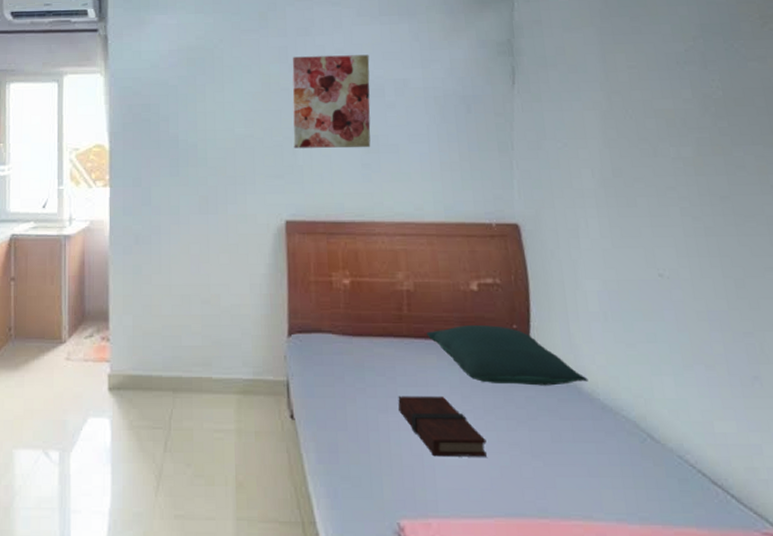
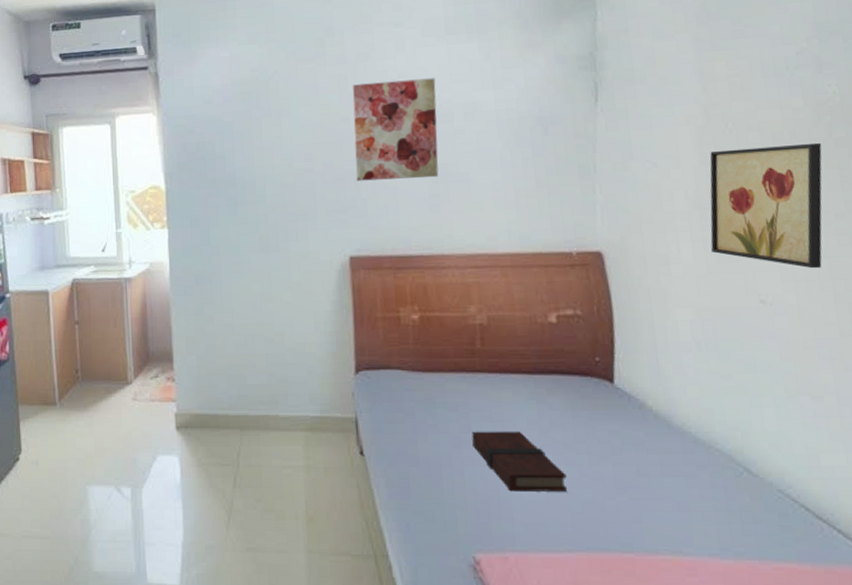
pillow: present [427,324,589,386] -> none [501,357,679,420]
wall art: none [613,131,711,246] -> present [709,142,822,269]

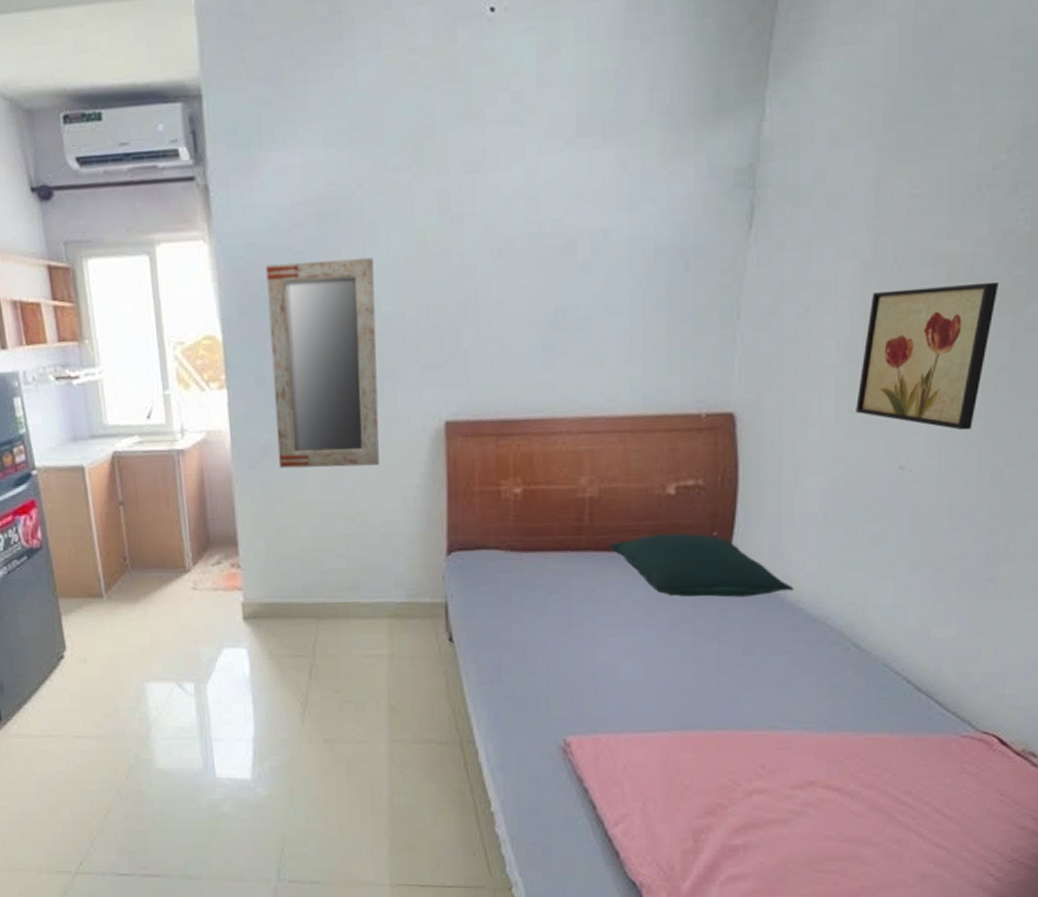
home mirror: none [201,126,294,295] -> present [266,258,379,469]
wall art: present [352,78,439,181] -> none [455,195,559,330]
book: present [472,431,567,492] -> none [572,611,668,674]
pillow: none [501,357,679,420] -> present [610,533,794,598]

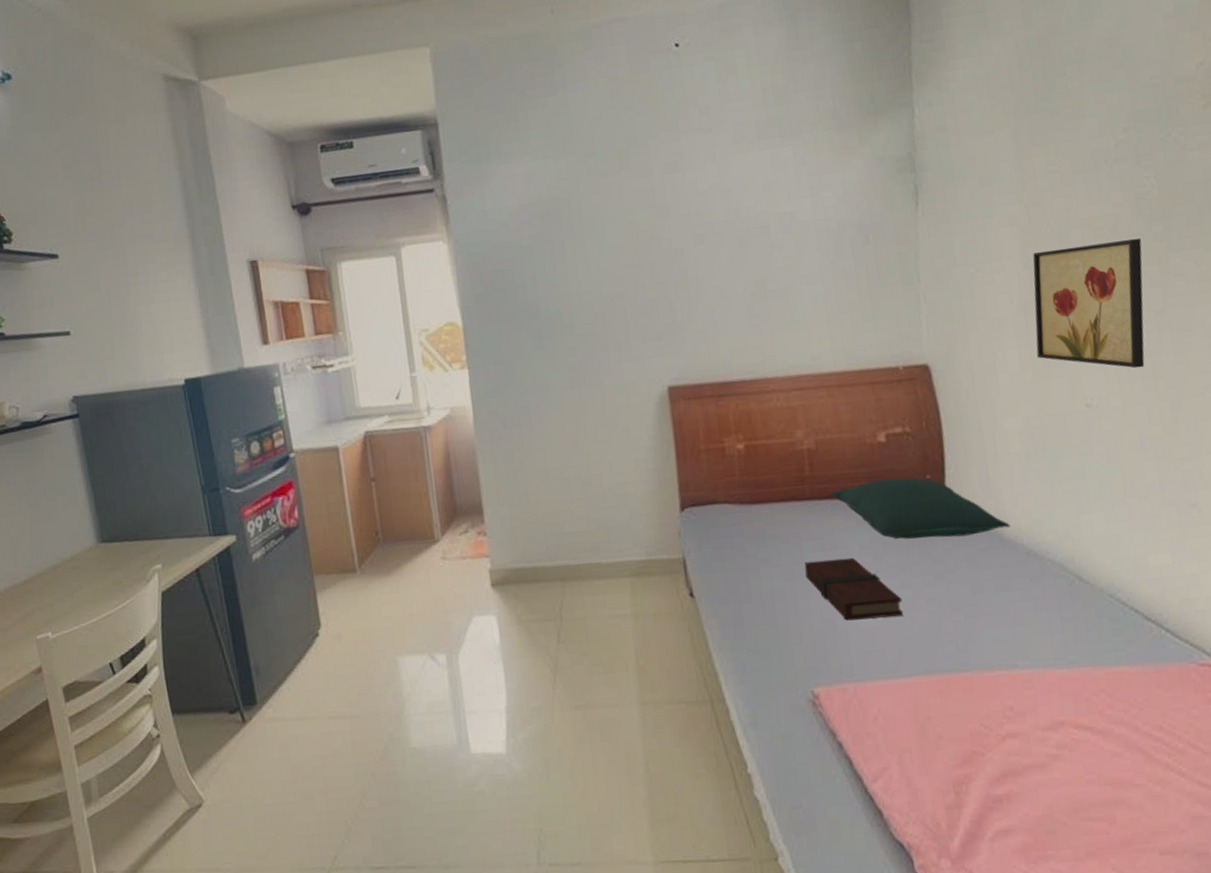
home mirror: present [266,258,379,469] -> none [498,248,611,439]
book: none [572,611,668,674] -> present [804,557,903,621]

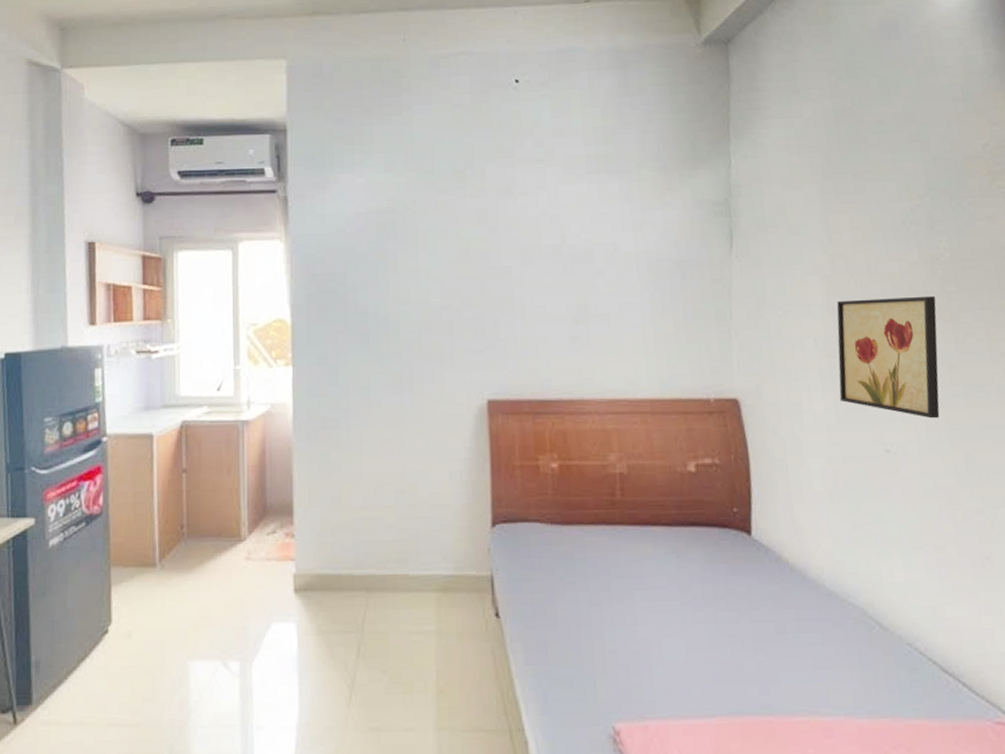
book: present [804,557,903,621] -> none [611,587,707,653]
pillow: present [832,477,1011,539] -> none [641,508,814,573]

